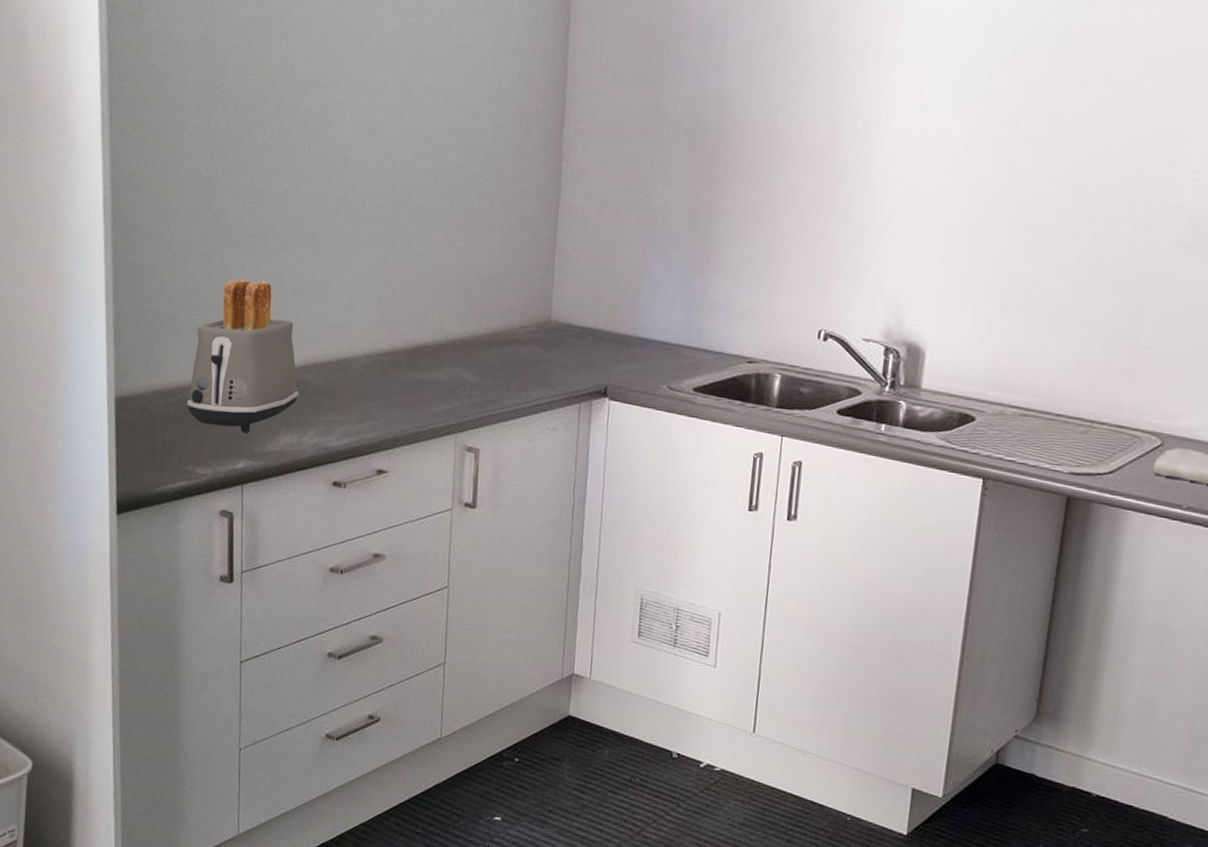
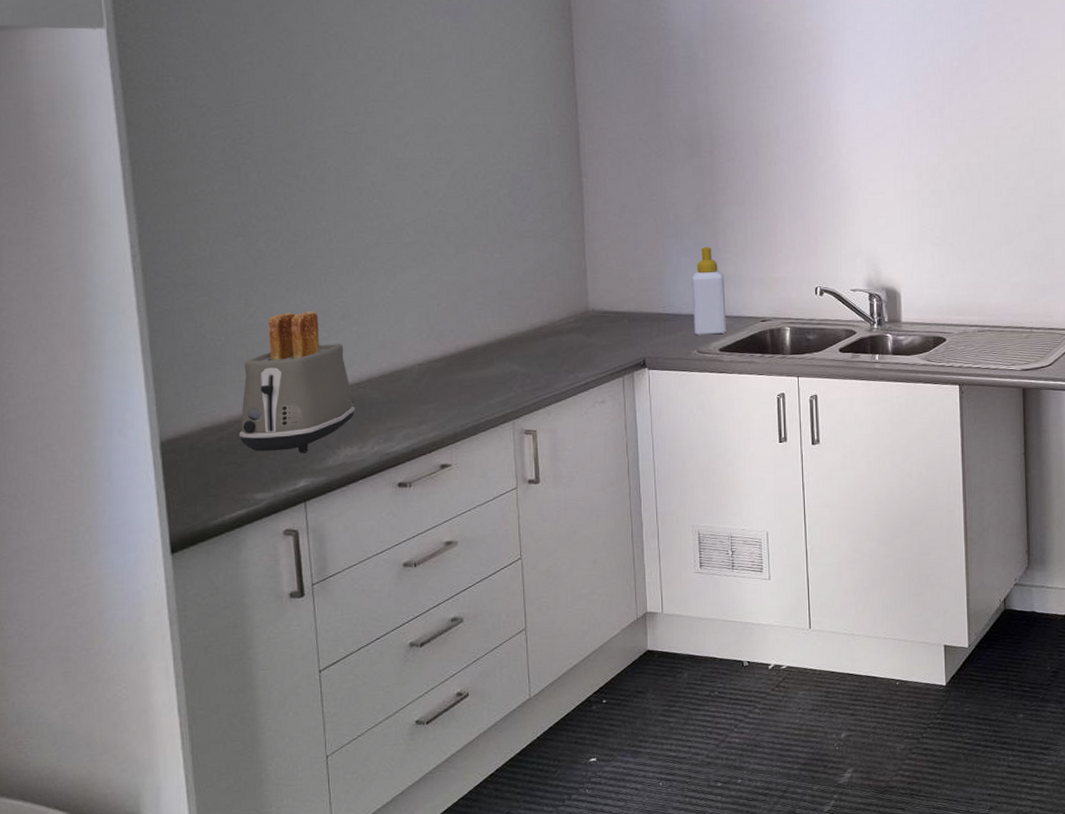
soap bottle: none [666,262,711,371] -> present [691,246,726,335]

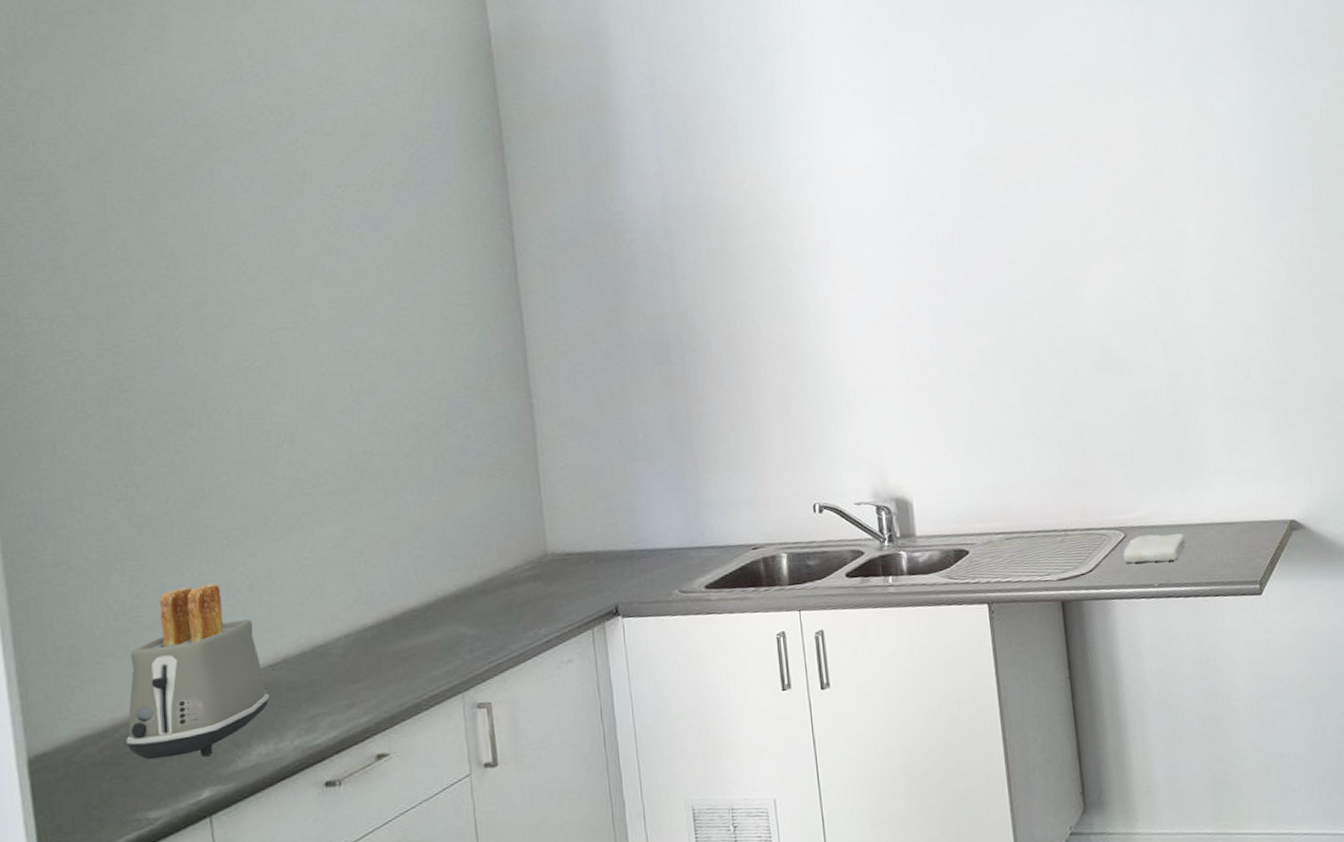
soap bottle: present [691,246,726,335] -> none [667,467,712,572]

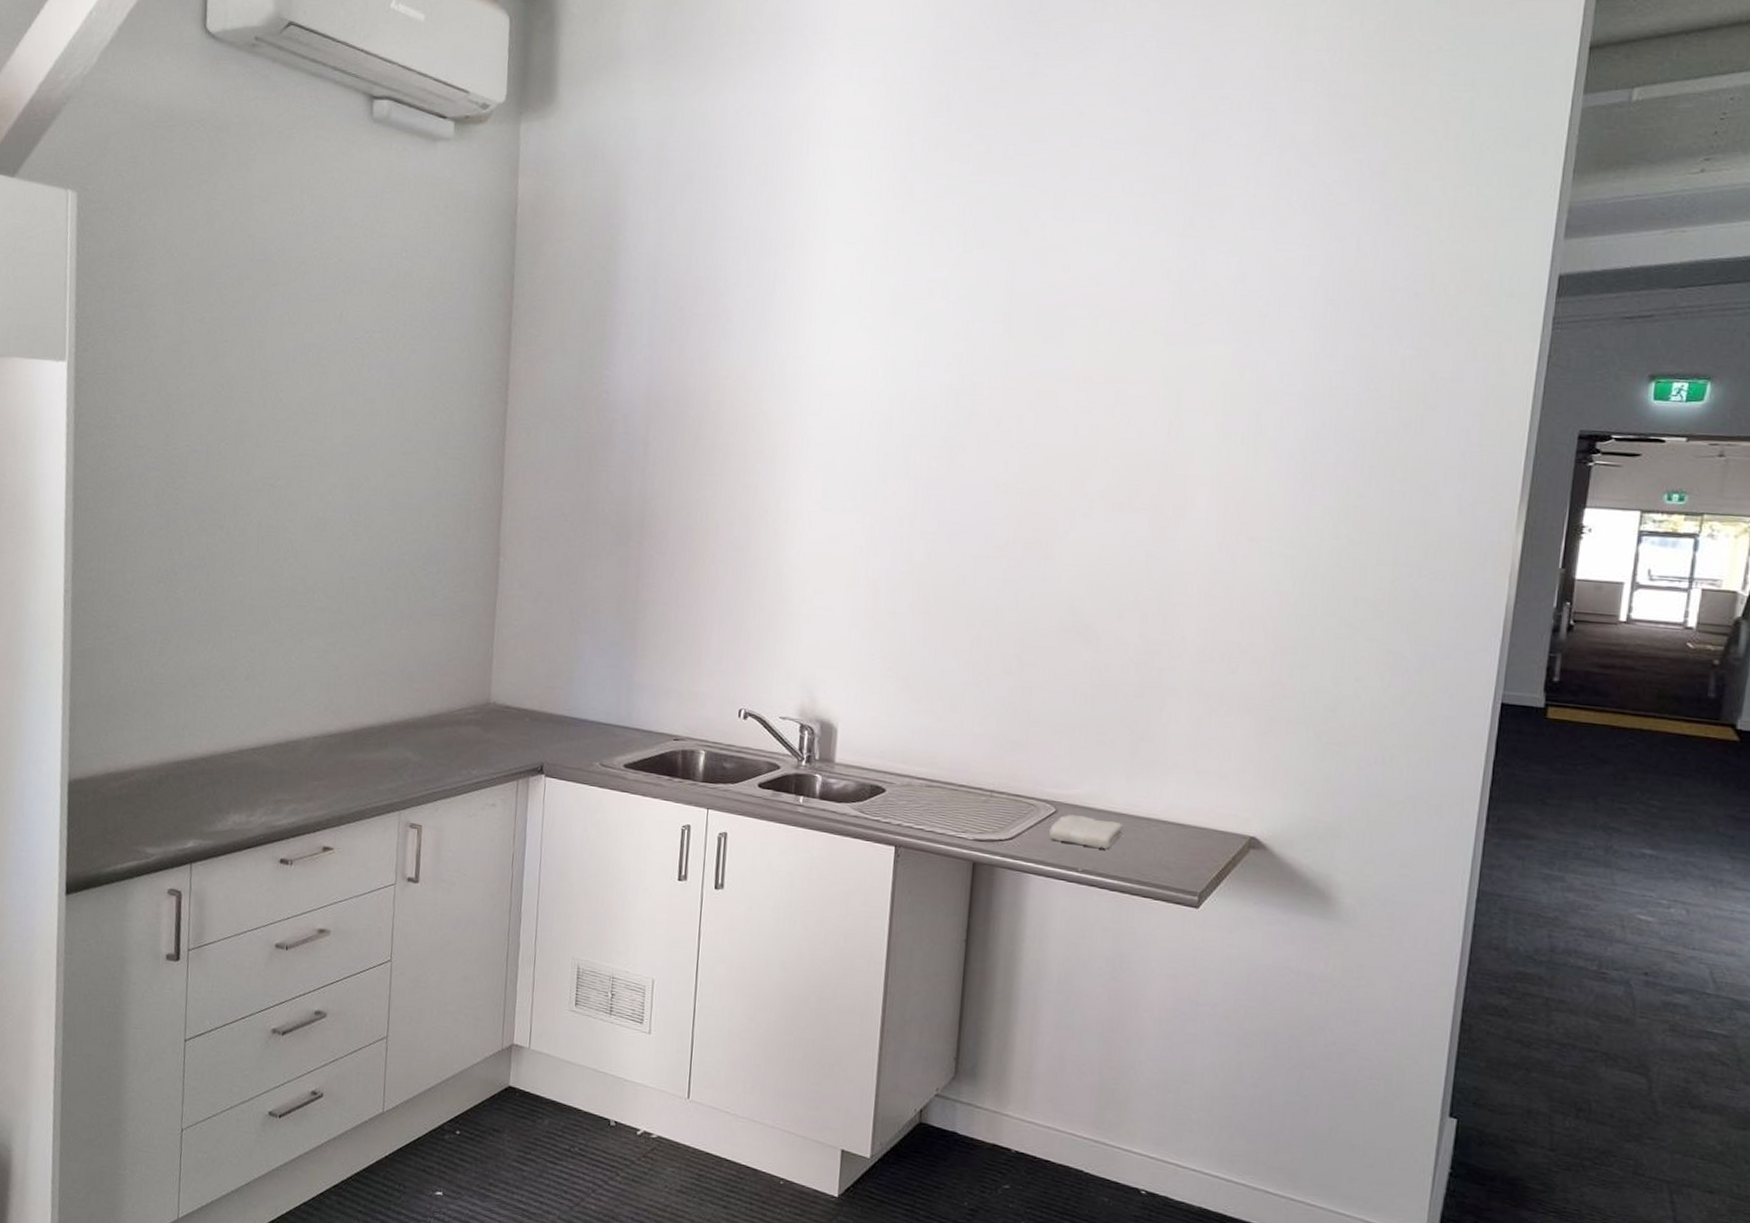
toaster: present [125,583,269,760] -> none [138,665,248,813]

